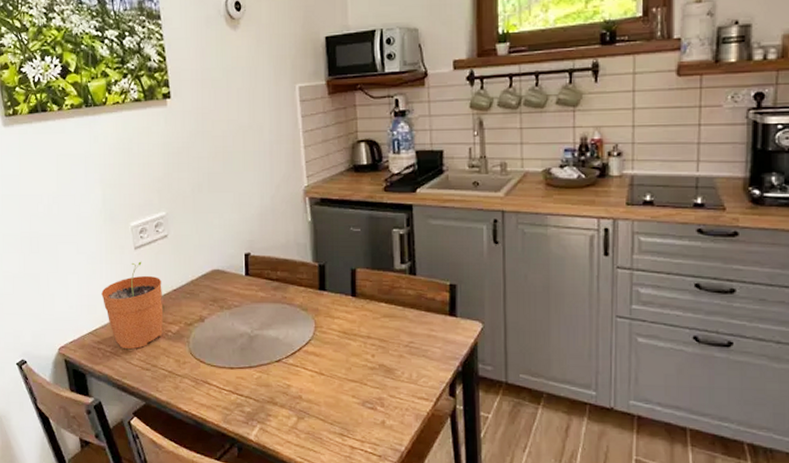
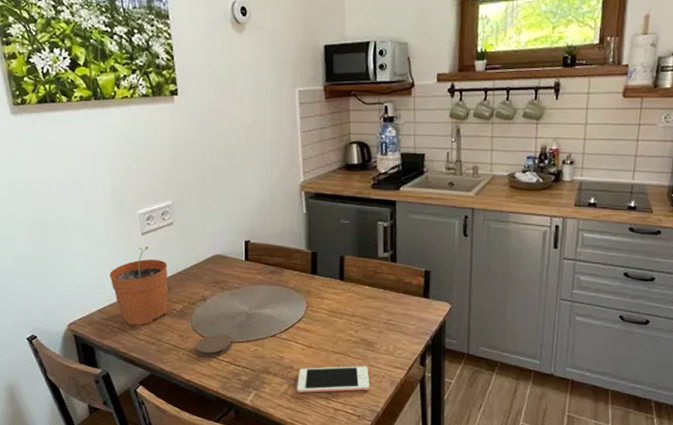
coaster: none [193,358,233,386] -> present [195,333,232,358]
cell phone: none [307,396,392,428] -> present [297,366,370,393]

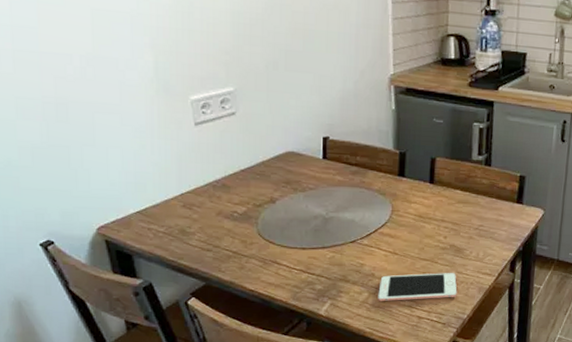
plant pot: present [109,246,168,326] -> none [152,138,227,230]
coaster: present [195,333,232,358] -> none [261,239,305,266]

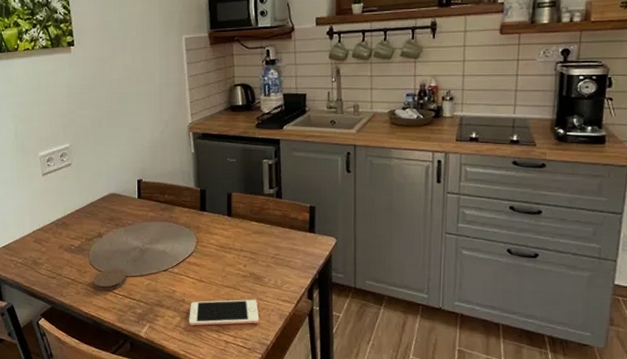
coaster: none [261,239,305,266] -> present [93,268,127,291]

